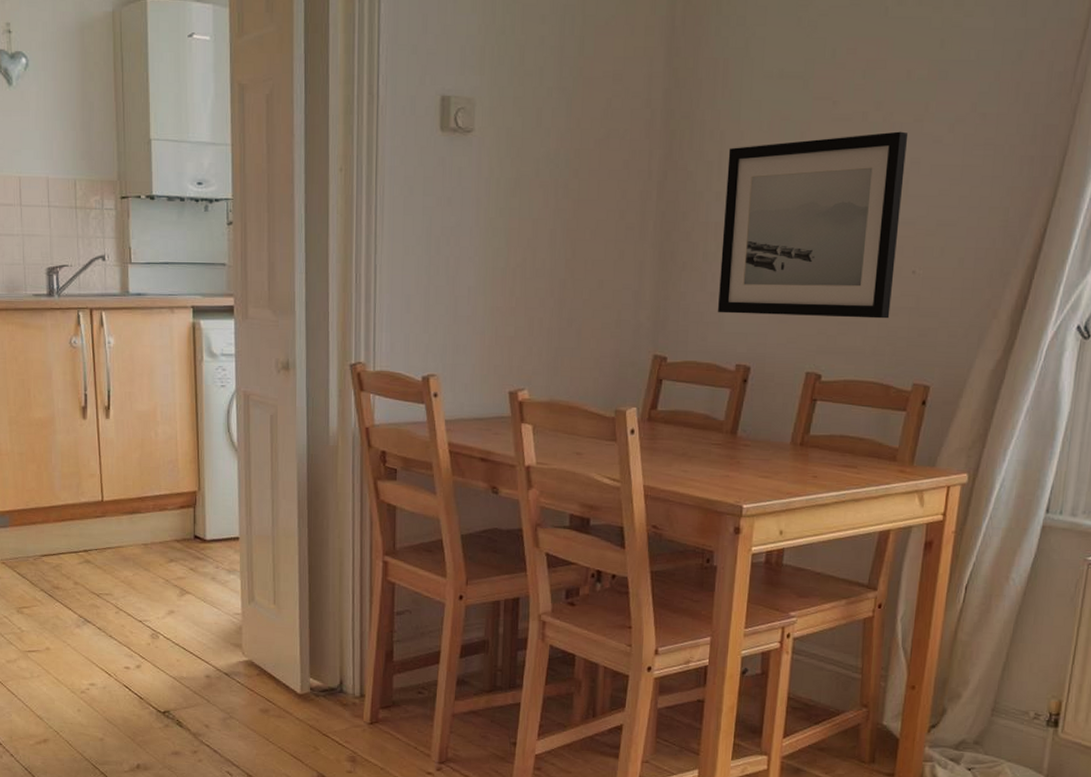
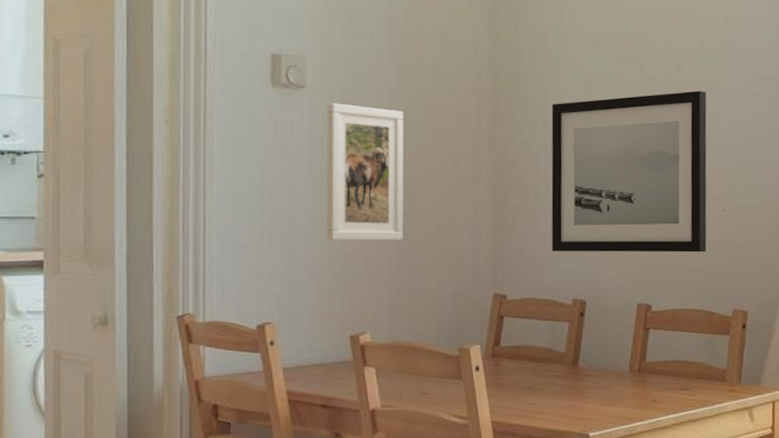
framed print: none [489,148,571,297] -> present [326,103,403,241]

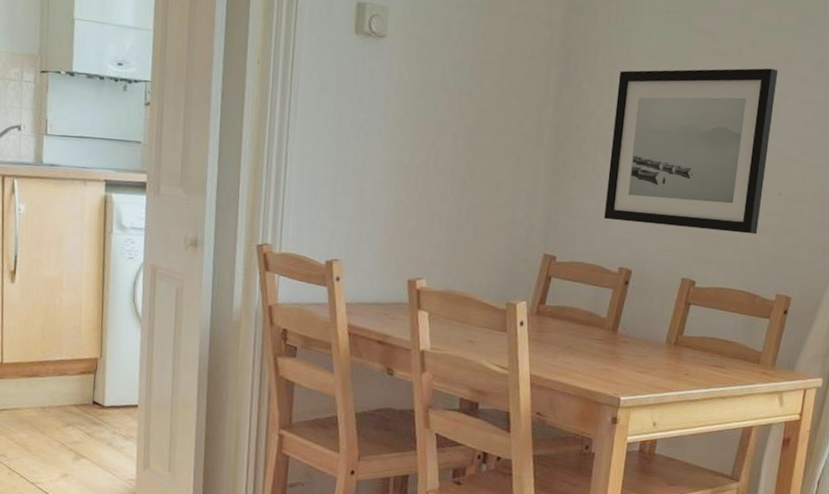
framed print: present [326,103,403,241] -> none [394,54,475,195]

